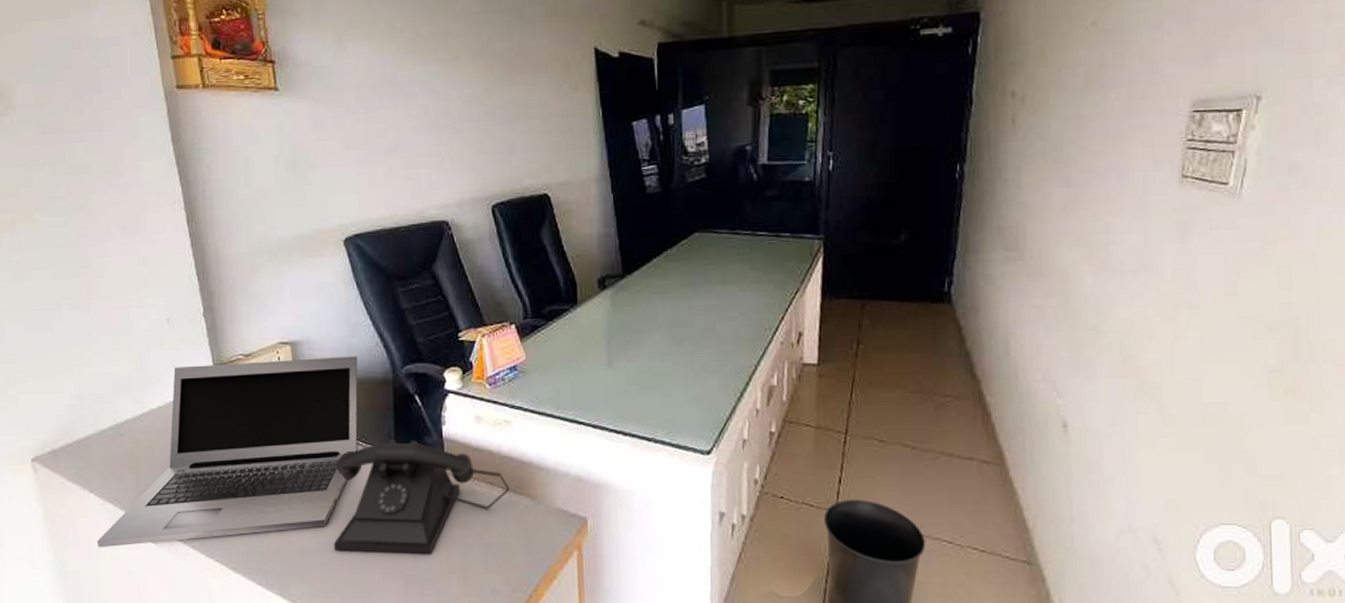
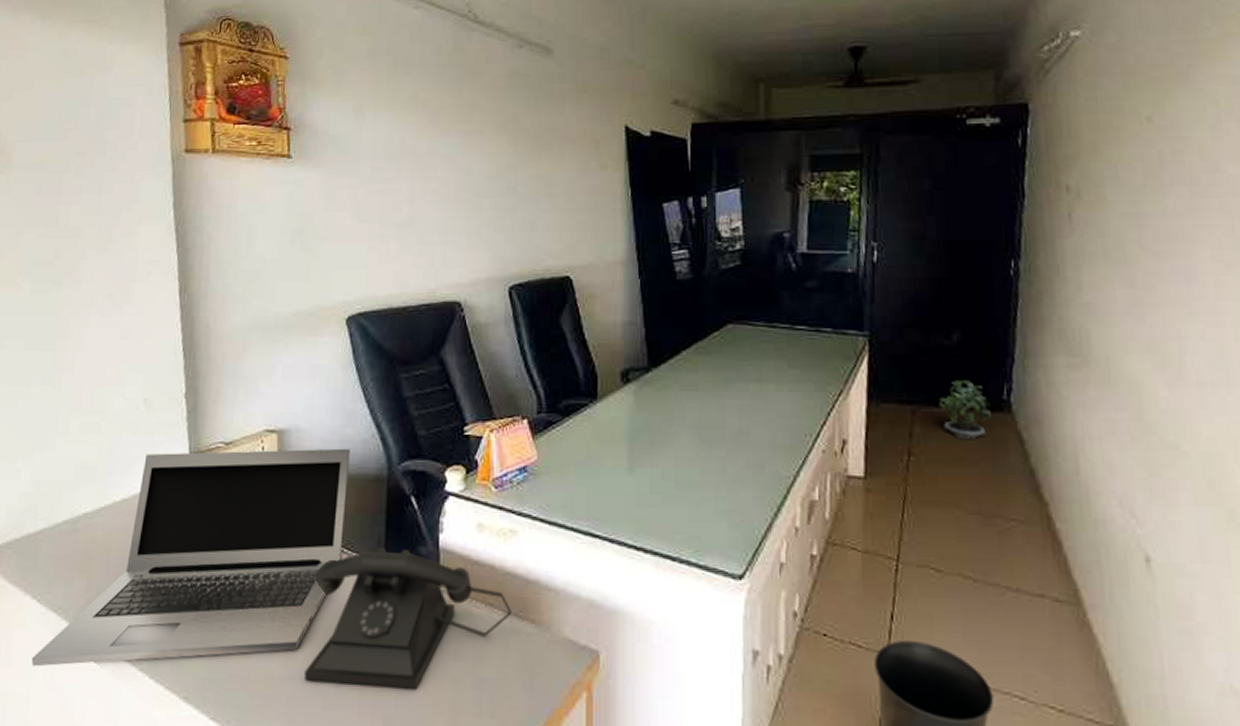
potted plant: none [886,276,933,329] -> present [939,380,991,440]

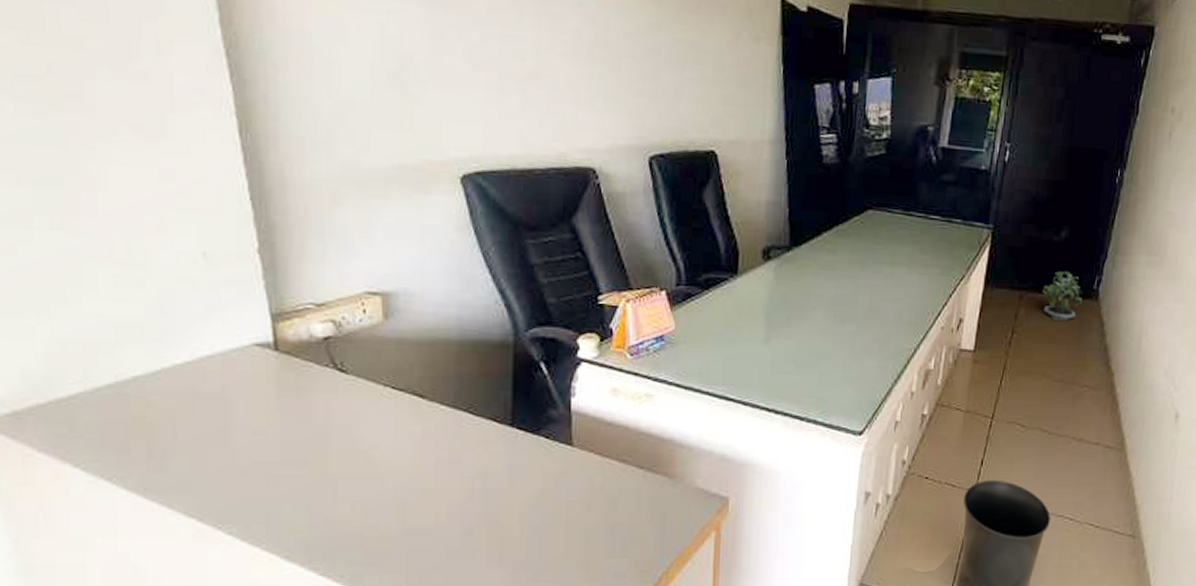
laptop: present [31,448,351,667] -> none [82,313,470,536]
telephone: present [303,547,512,689] -> none [425,411,645,537]

